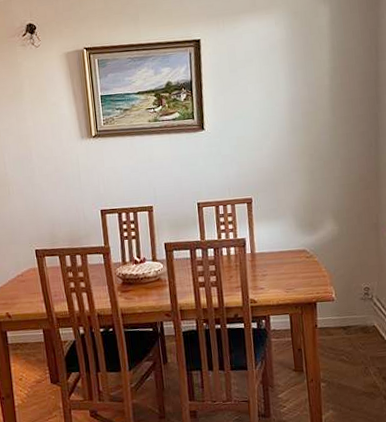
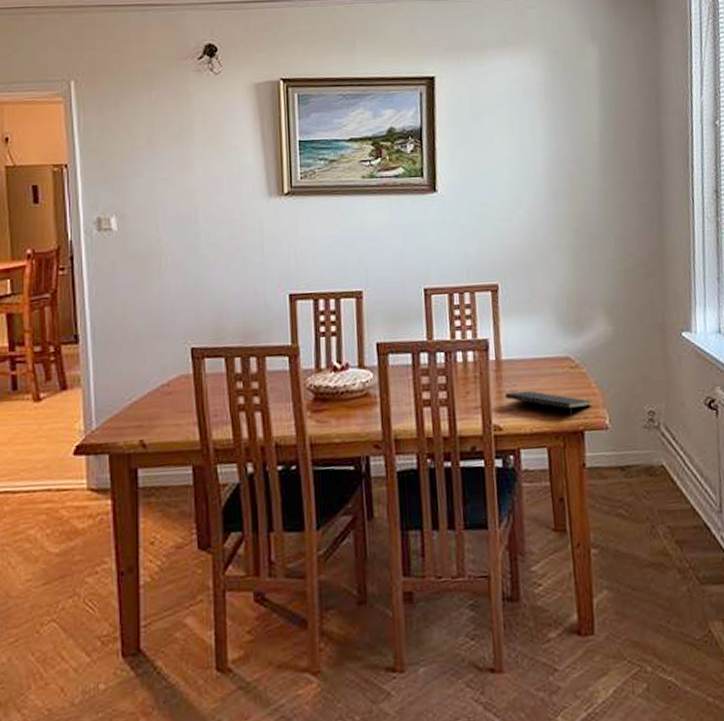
notepad: none [258,274,323,294] -> present [504,390,592,419]

